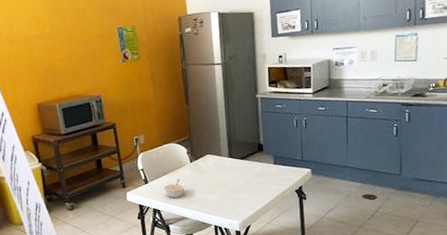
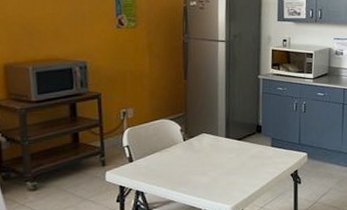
legume: present [162,178,186,198] -> none [149,158,176,179]

